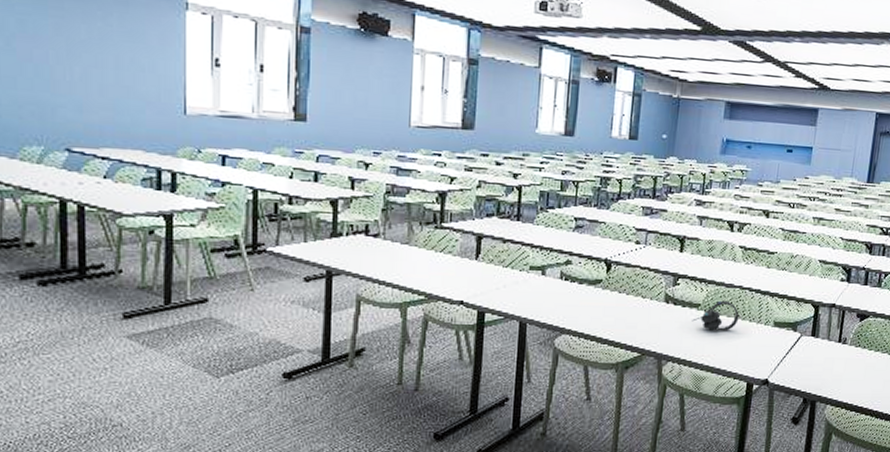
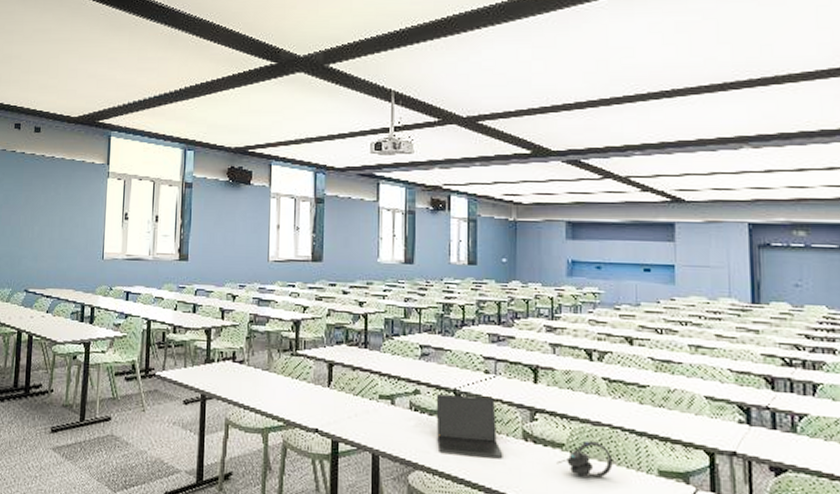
laptop: none [585,264,646,320] -> present [436,394,503,459]

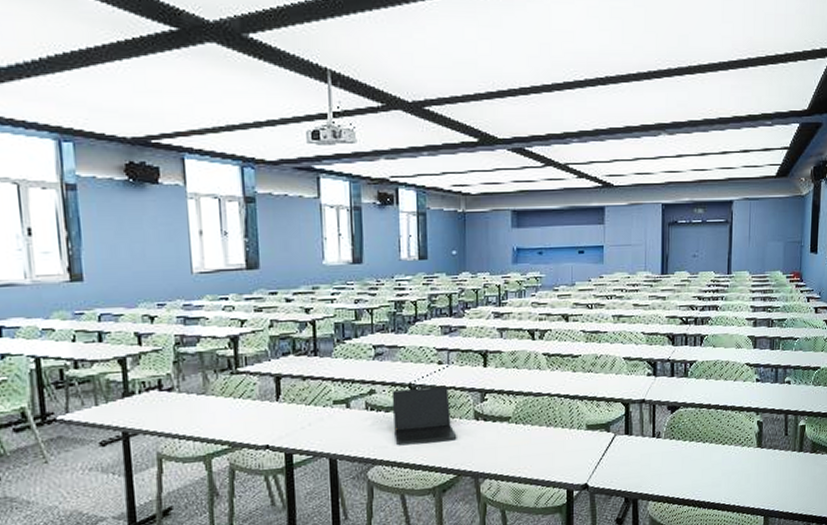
headphones: present [557,440,613,479] -> none [504,410,551,443]

